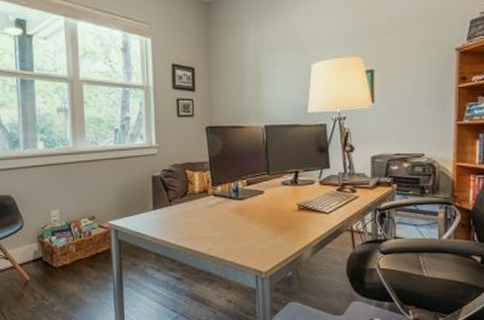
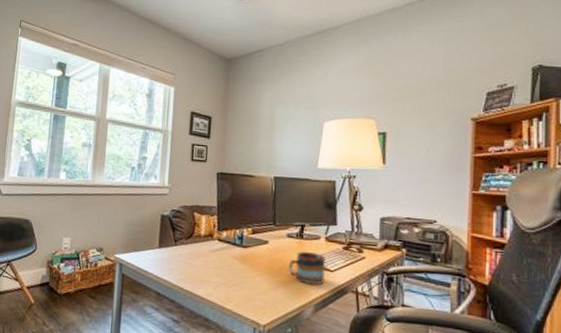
mug: none [285,196,322,229] -> present [288,251,327,285]

